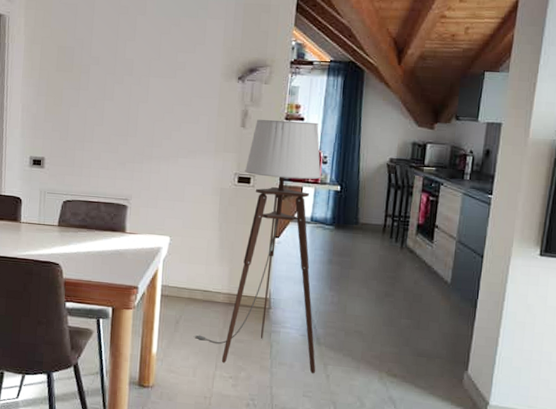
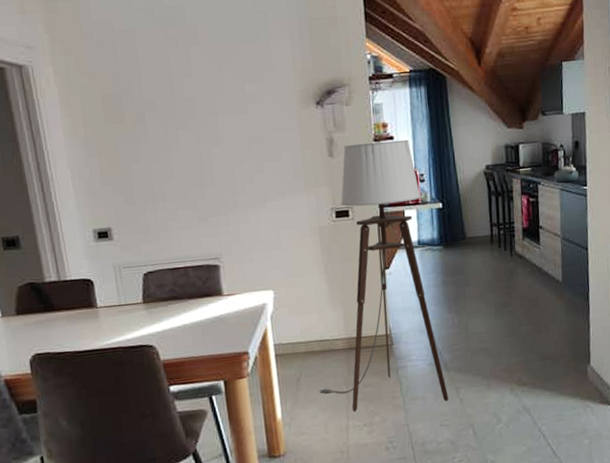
kettle: none [458,160,485,188] -> present [554,154,579,183]

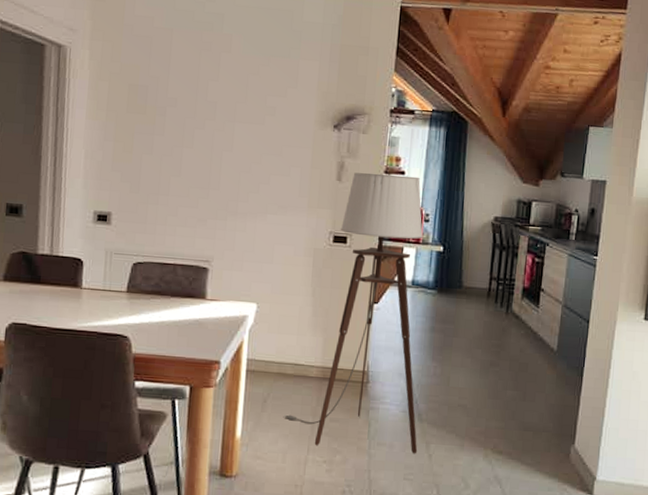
kettle: present [554,154,579,183] -> none [564,219,590,249]

